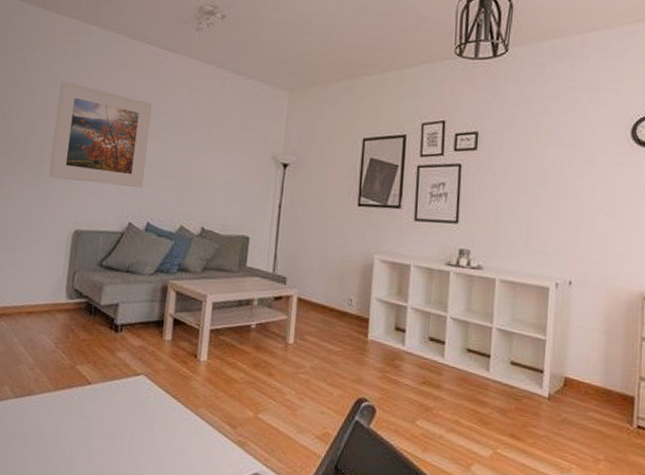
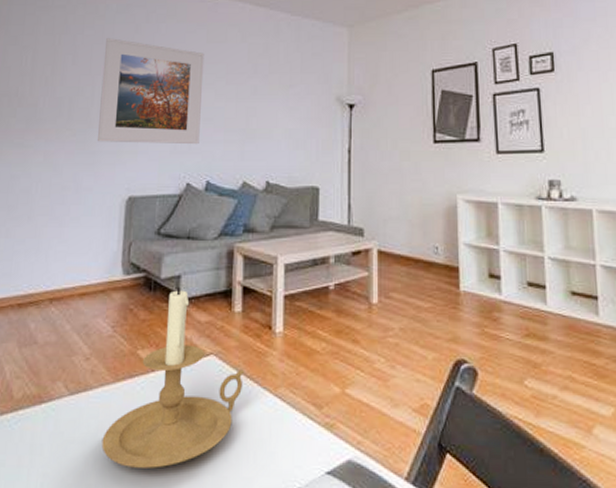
candle holder: none [41,313,171,465] -> present [101,286,245,468]

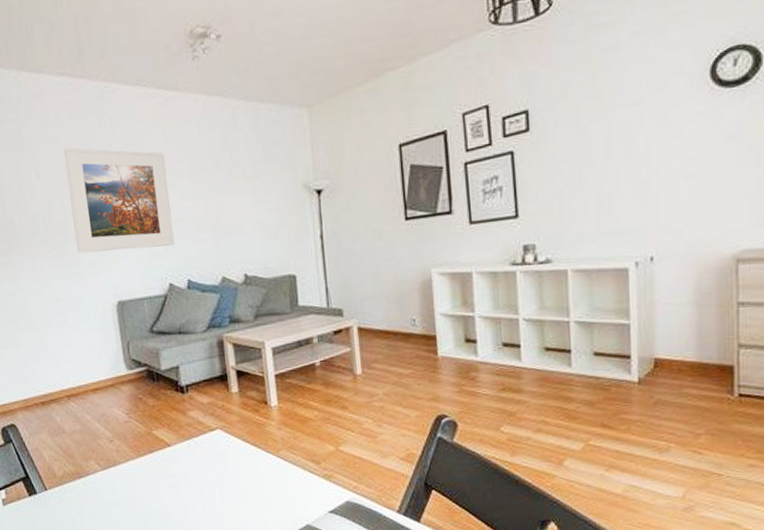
candle holder: present [101,286,245,468] -> none [137,375,249,520]

